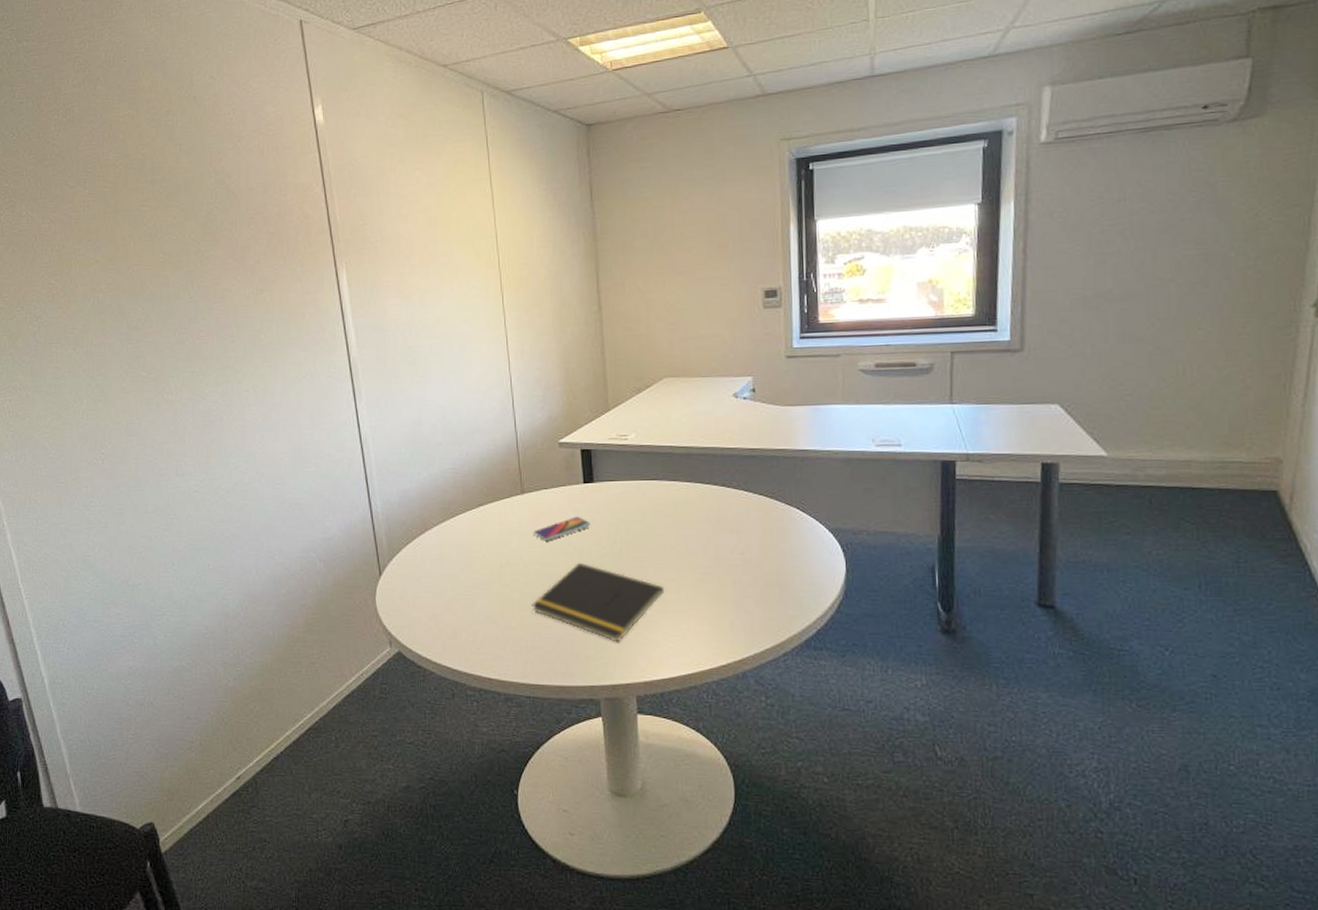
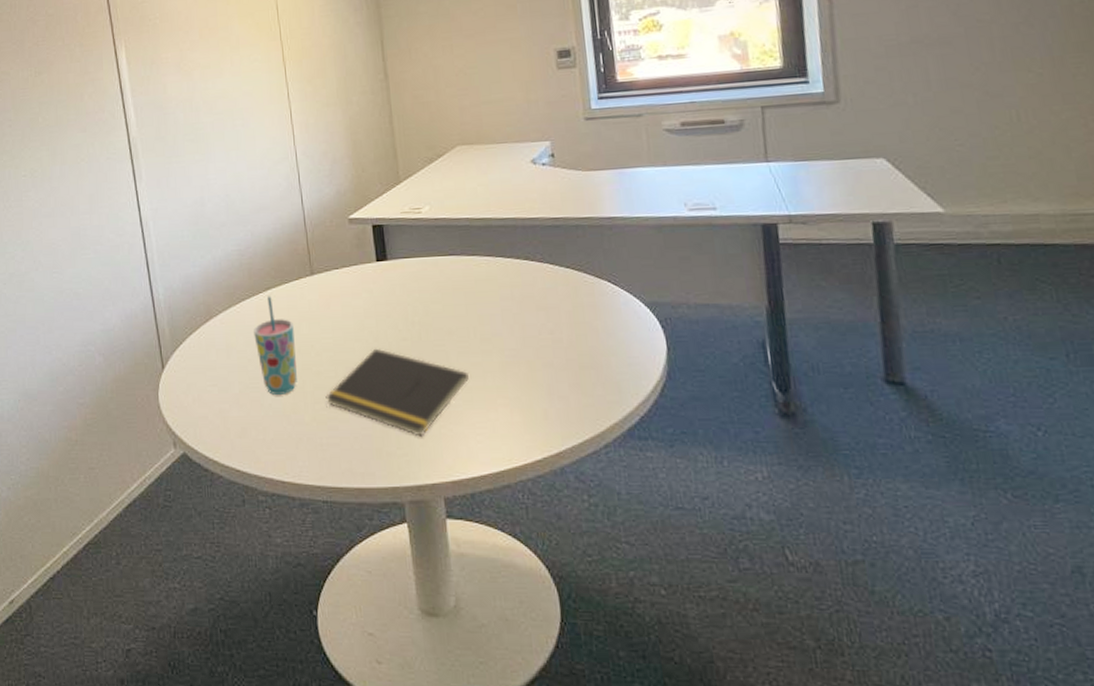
cup: none [466,512,506,602] -> present [254,296,297,395]
smartphone: present [534,516,592,542] -> none [325,298,387,326]

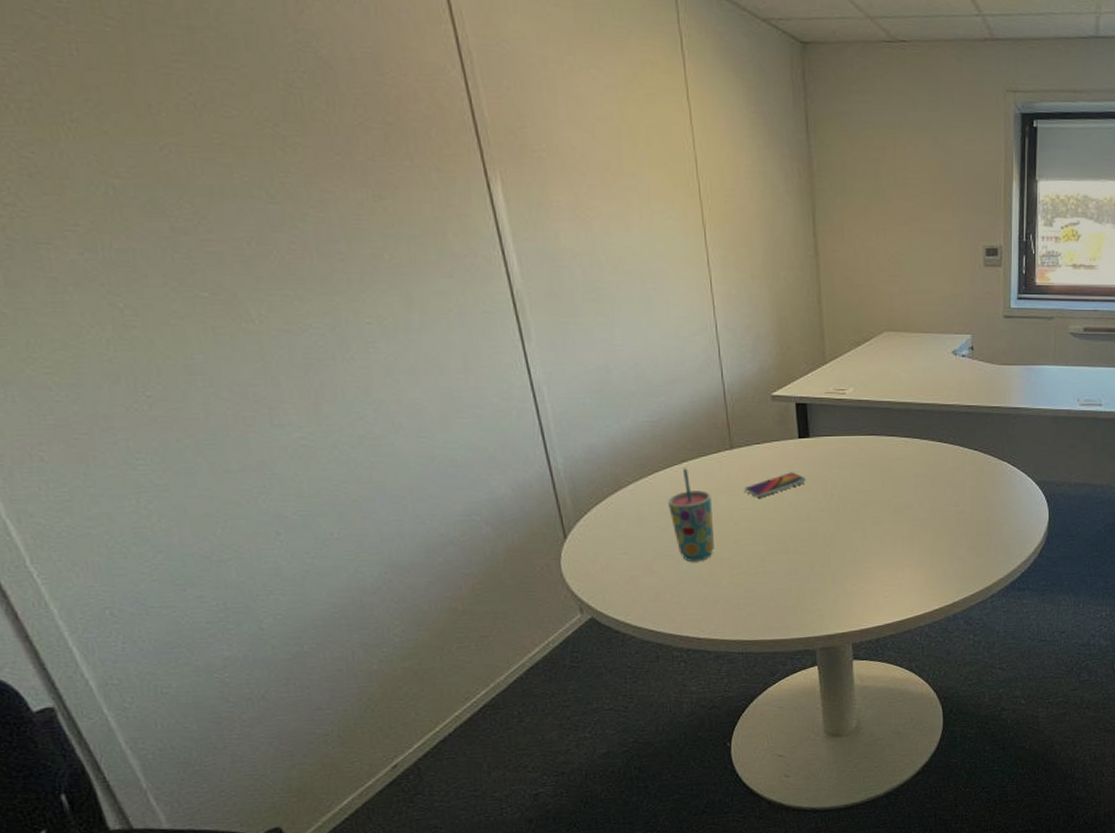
smartphone: none [325,298,387,326] -> present [745,472,807,498]
notepad: present [325,348,469,437] -> none [743,518,881,594]

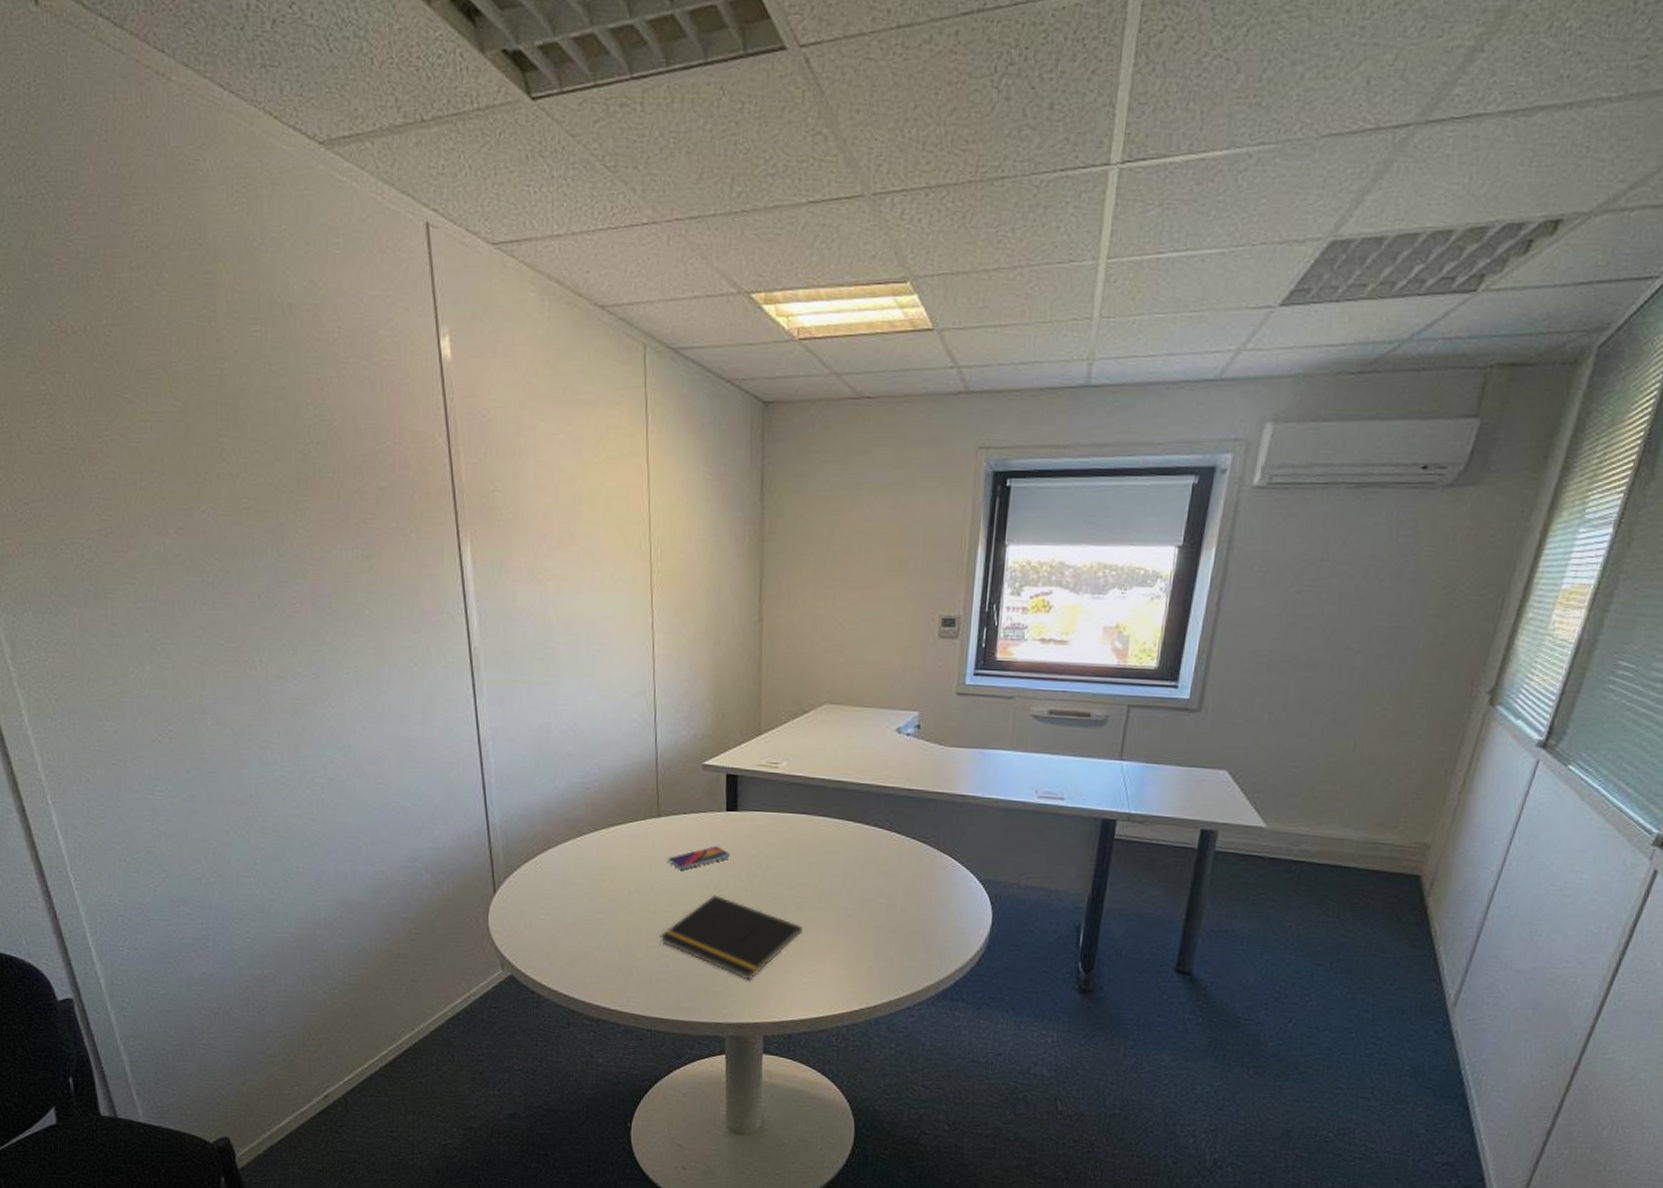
cup: present [668,468,714,561] -> none [593,833,634,930]
notepad: none [743,518,881,594] -> present [660,895,802,980]

